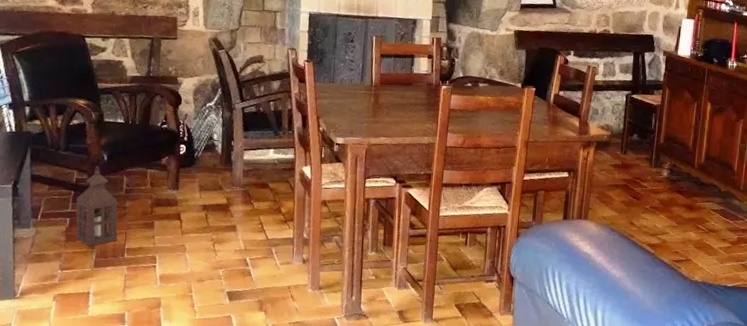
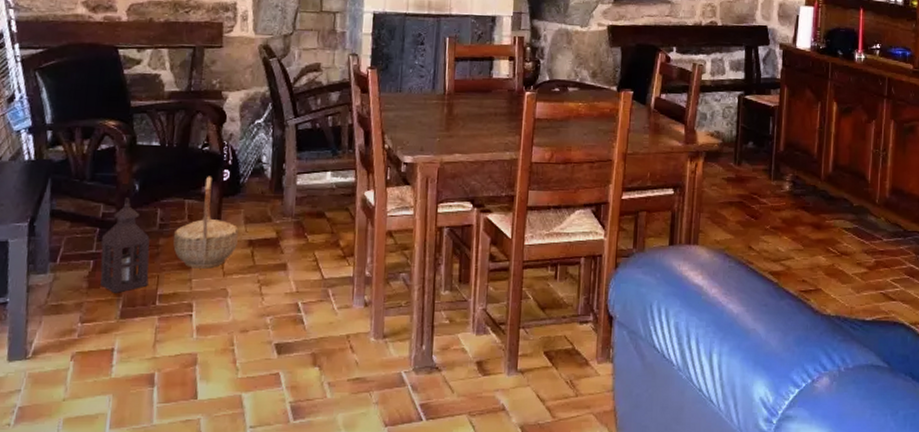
basket: none [138,150,194,228] -> present [173,176,239,269]

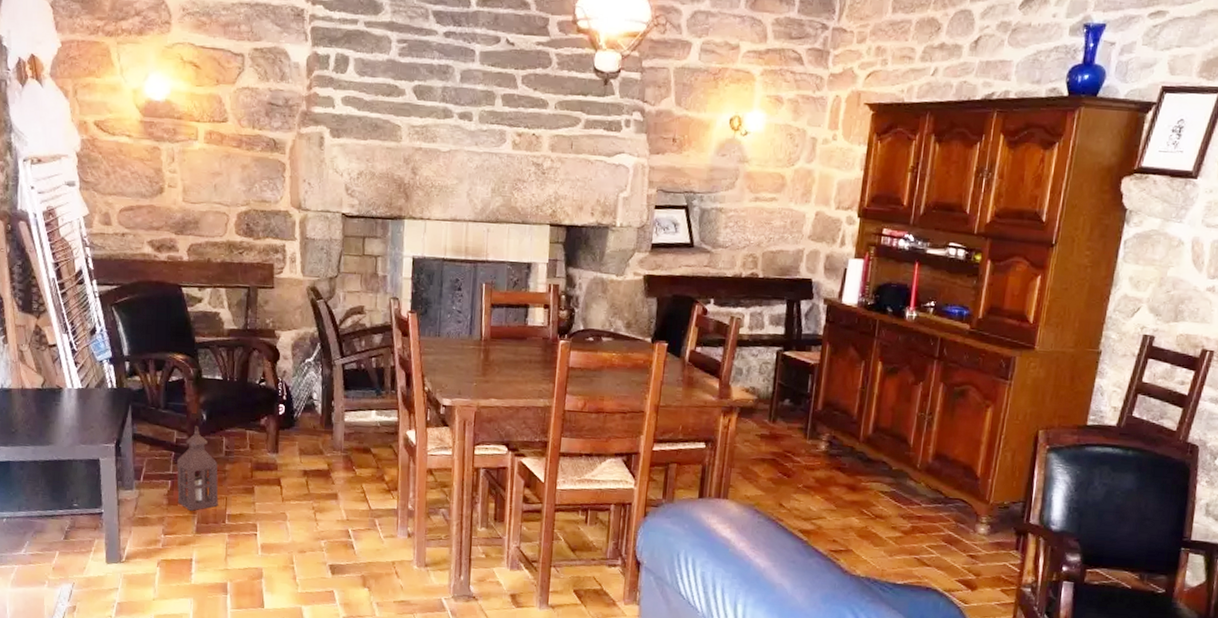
basket: present [173,176,239,269] -> none [237,409,294,494]

